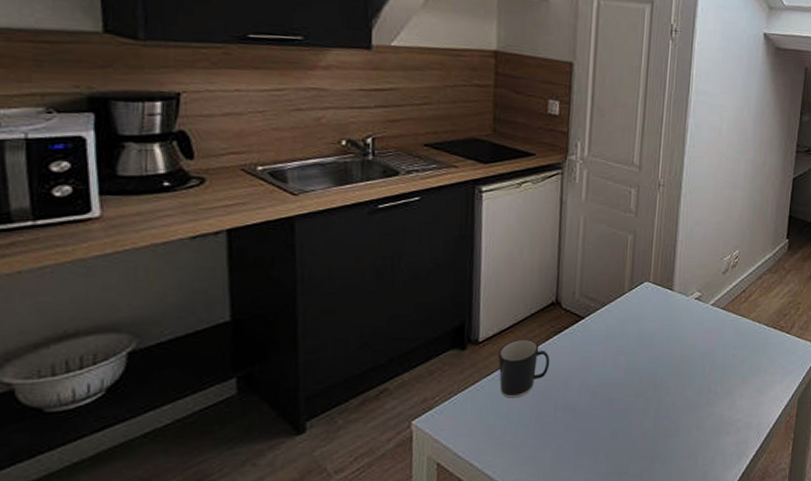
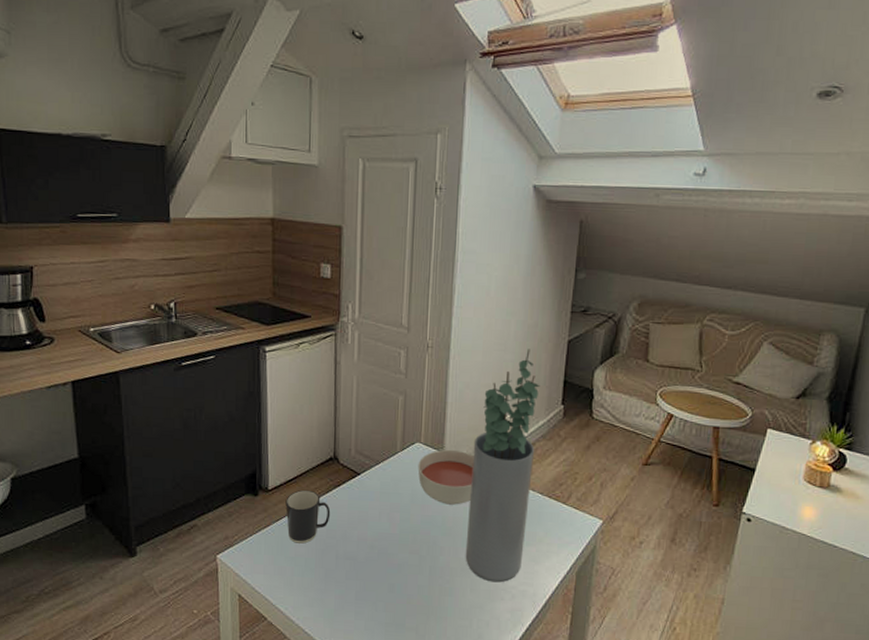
bowl: none [645,287,703,343] -> present [417,449,474,505]
vase: none [692,186,767,418] -> present [465,349,540,583]

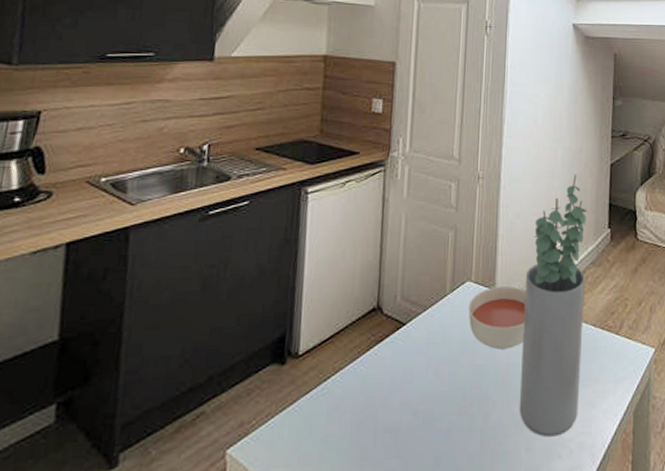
mug: present [285,489,331,544] -> none [317,349,371,420]

